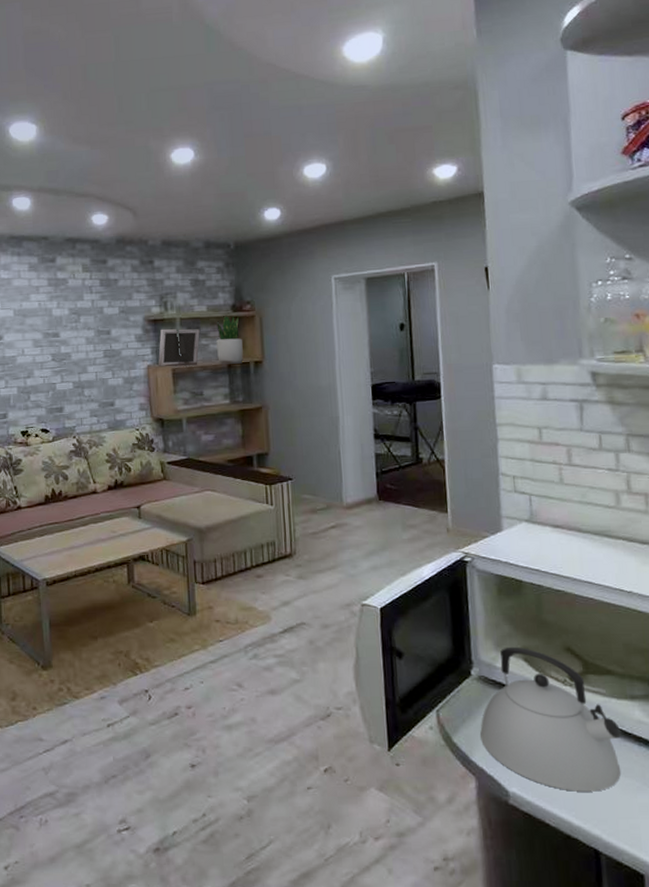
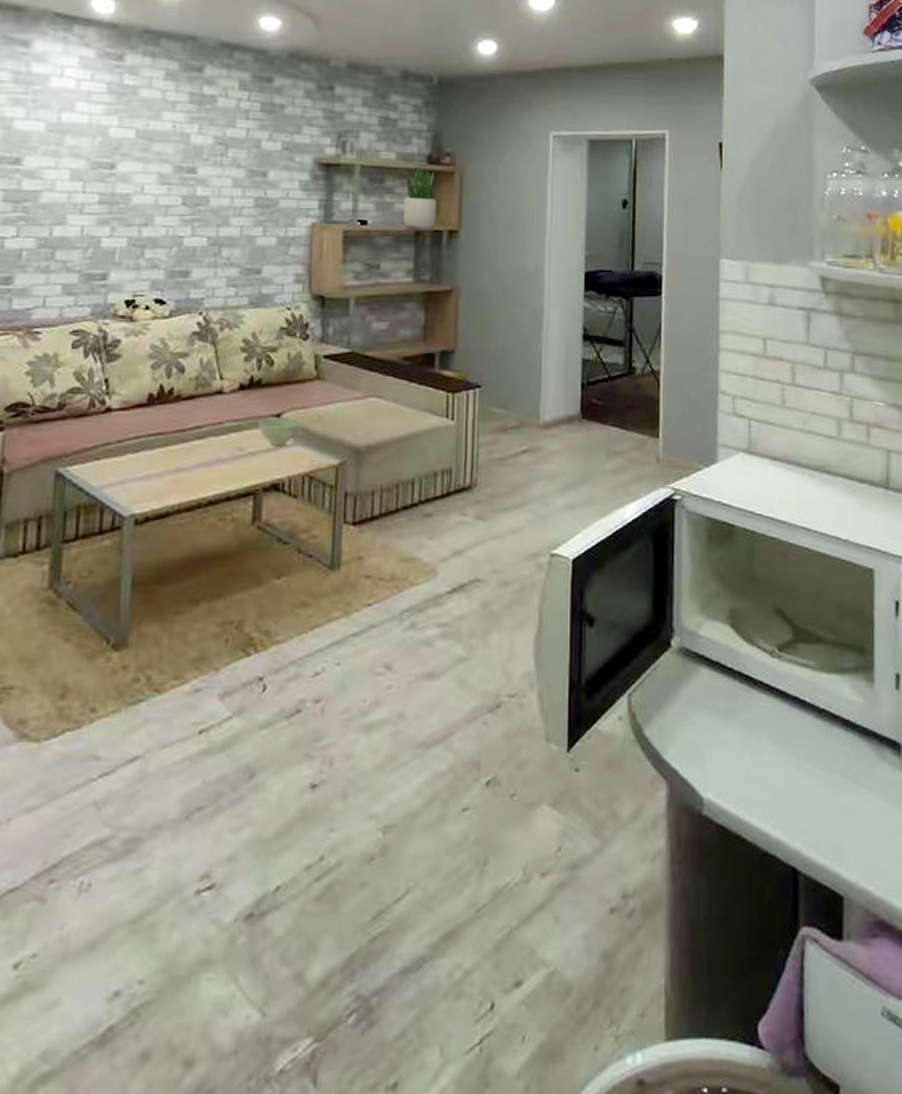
bowl: none [124,508,156,529] -> present [258,417,301,446]
picture frame: present [158,328,200,367] -> none [325,176,384,229]
kettle: present [480,646,622,792] -> none [676,609,829,794]

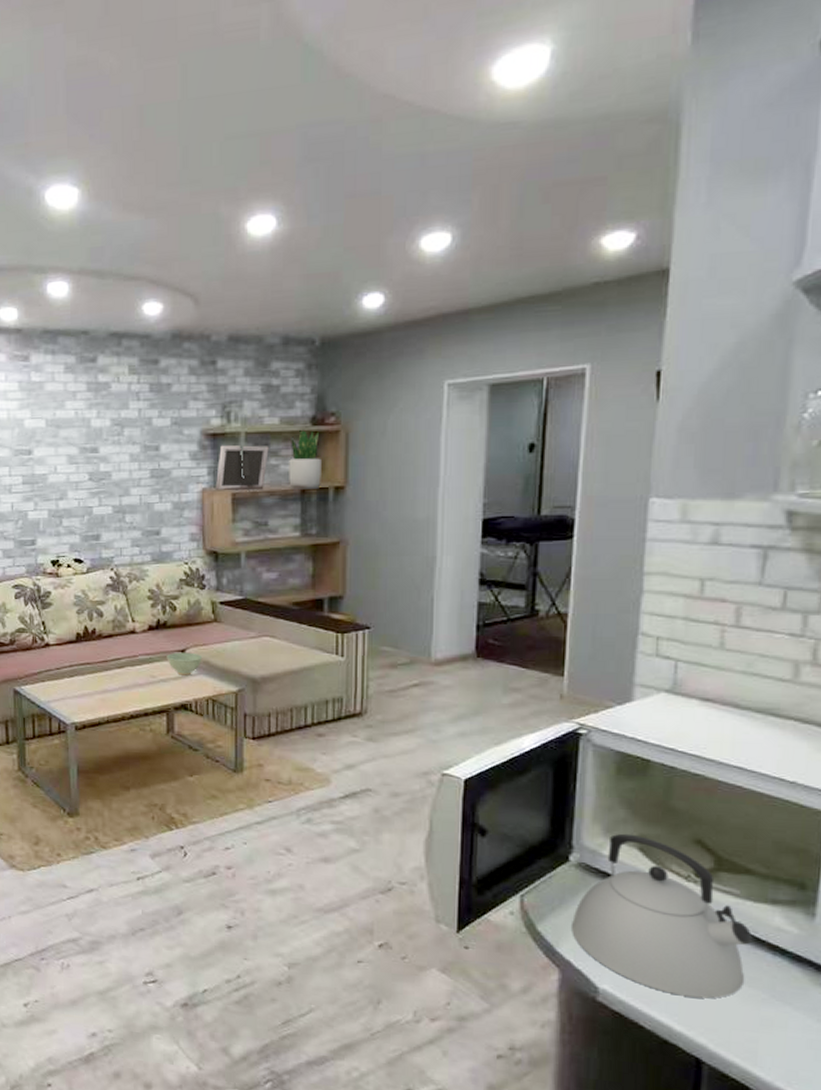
picture frame: none [325,176,384,229] -> present [215,444,269,491]
kettle: none [676,609,829,794] -> present [572,833,753,999]

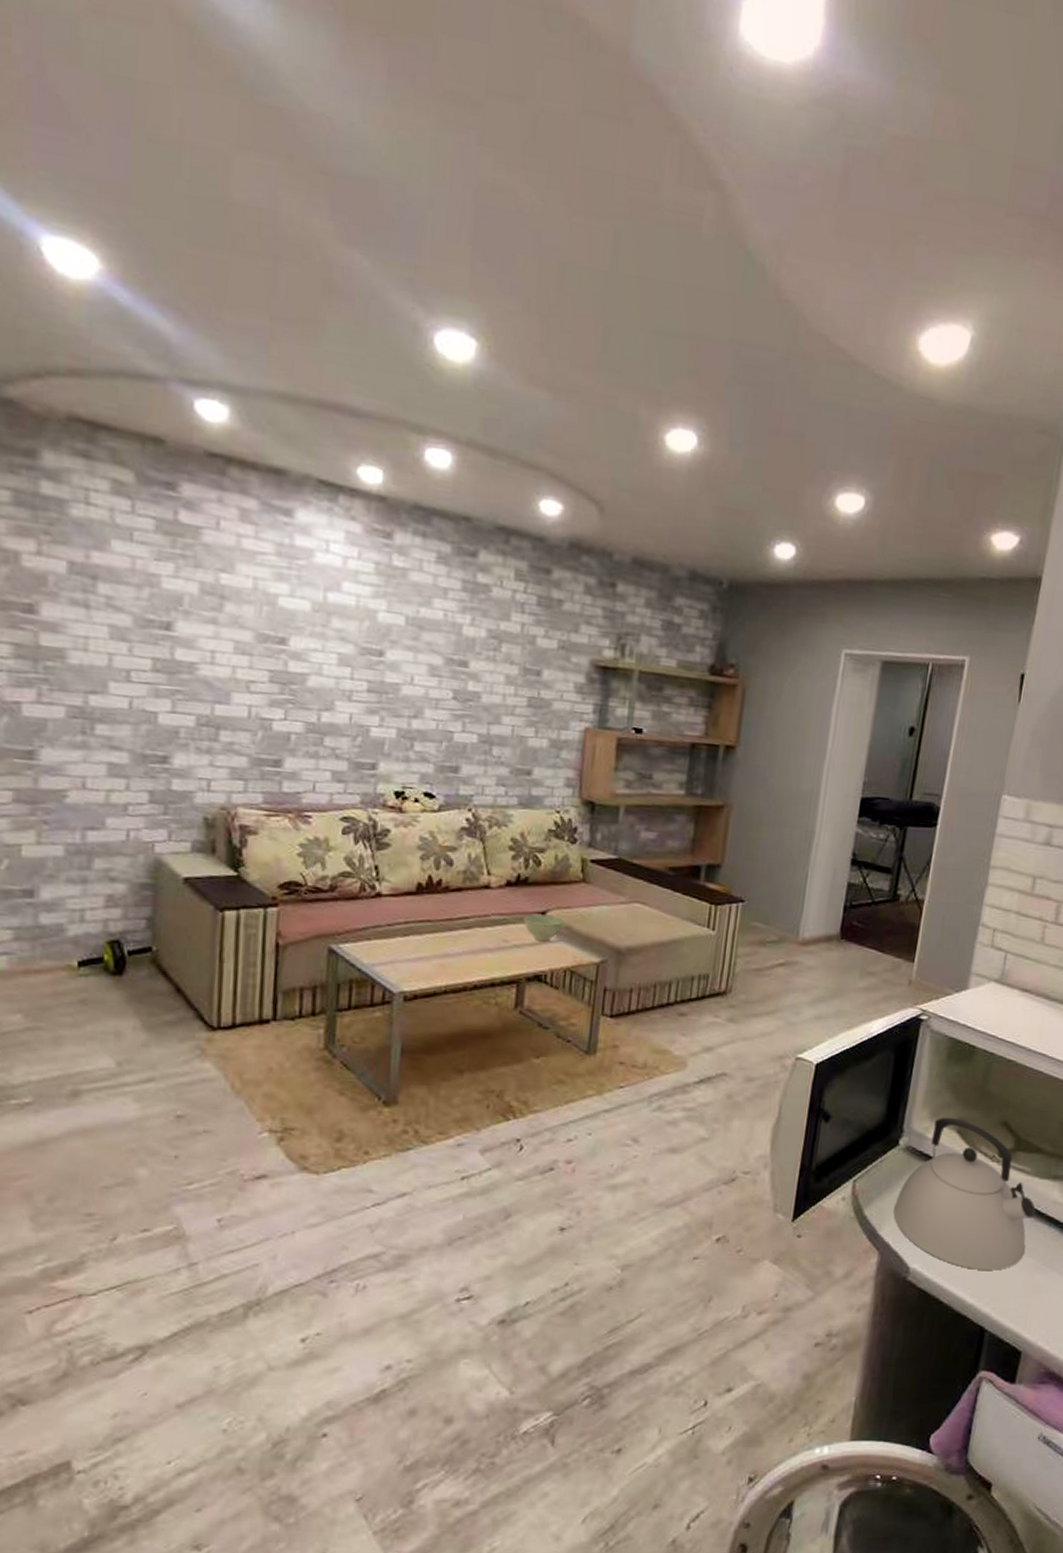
picture frame: present [215,444,269,491] -> none [599,681,663,739]
planter: present [289,429,321,490] -> none [679,677,716,745]

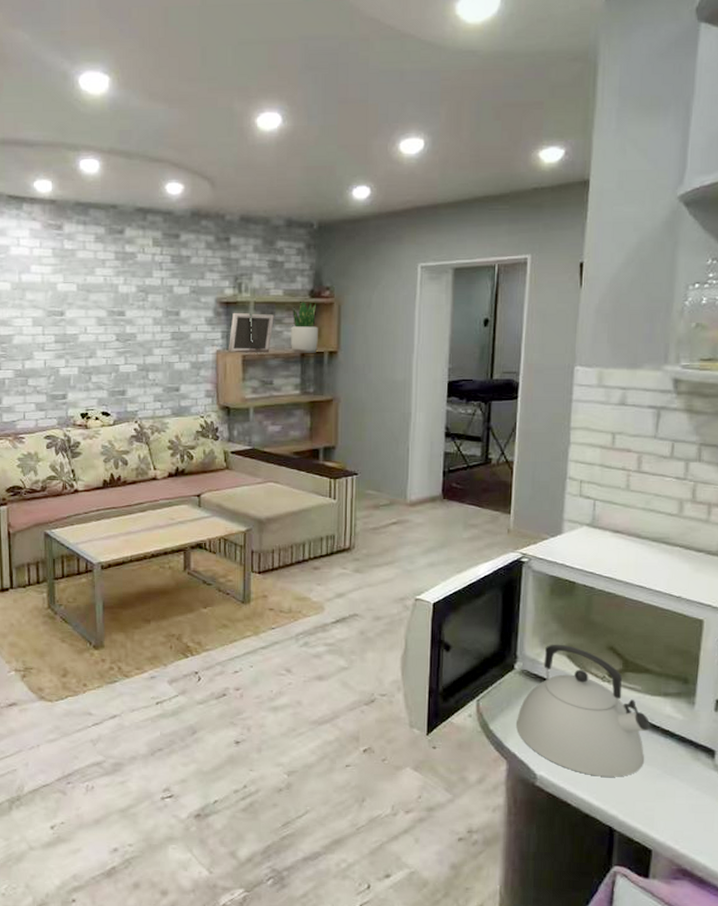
bowl: present [523,914,565,942] -> none [184,497,216,518]
picture frame: none [599,681,663,739] -> present [228,312,274,353]
planter: none [679,677,716,745] -> present [291,301,318,353]

